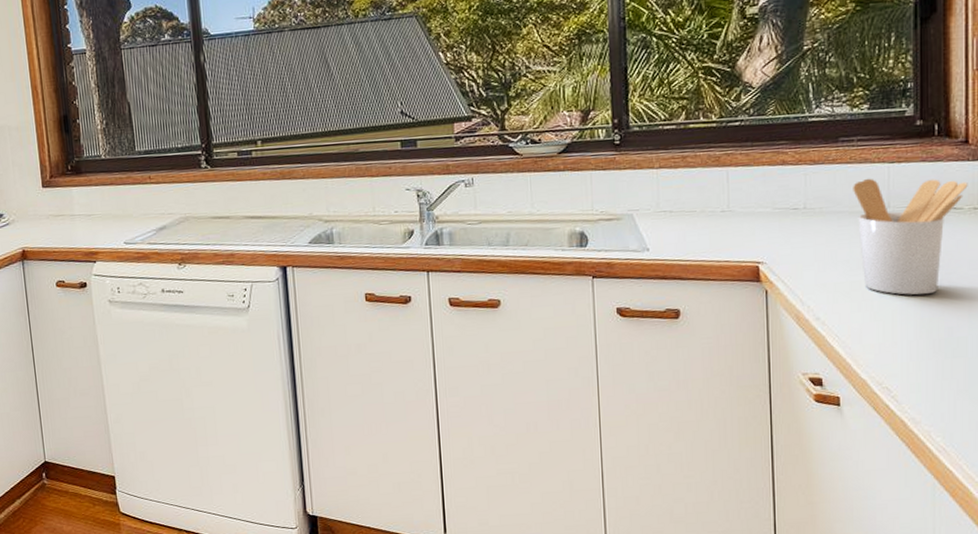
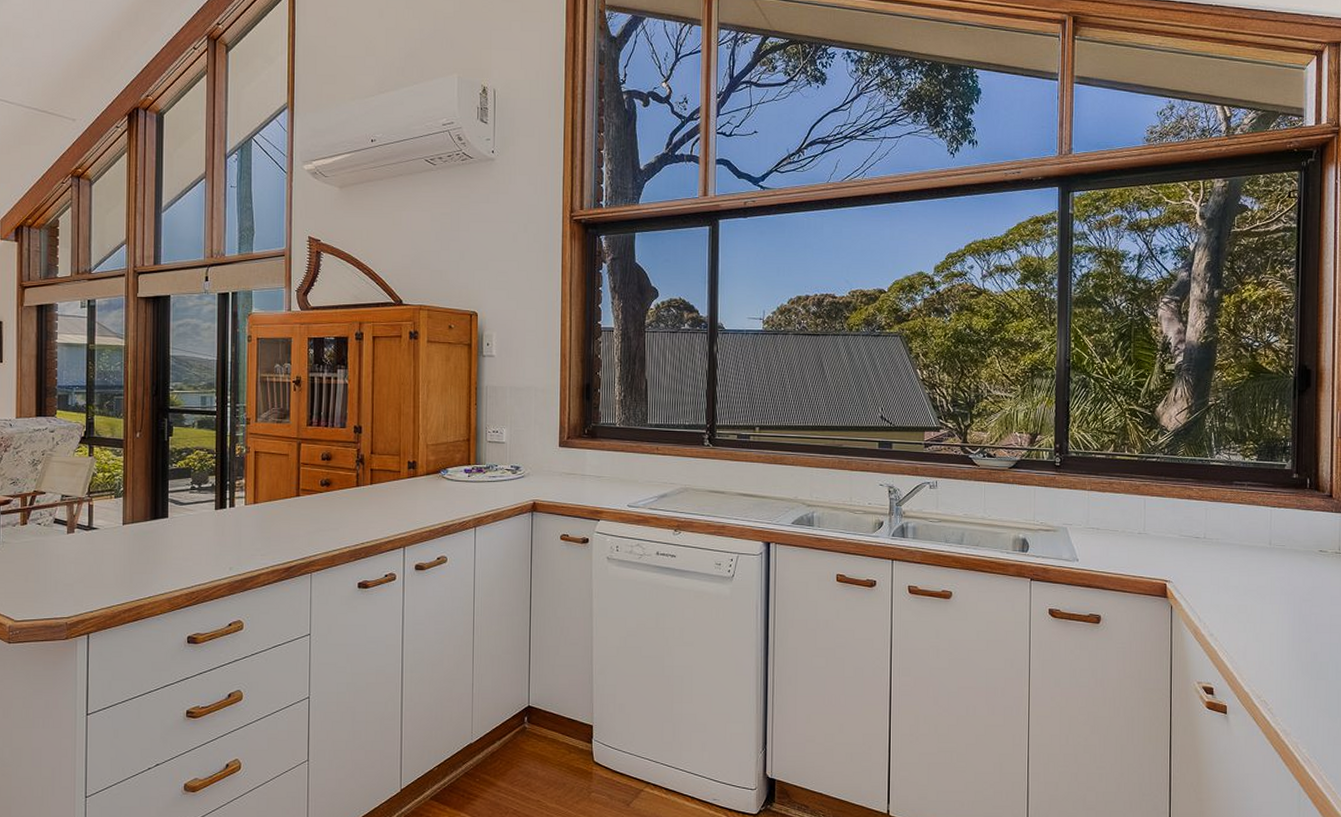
utensil holder: present [853,178,968,295] -> none [1243,518,1331,623]

